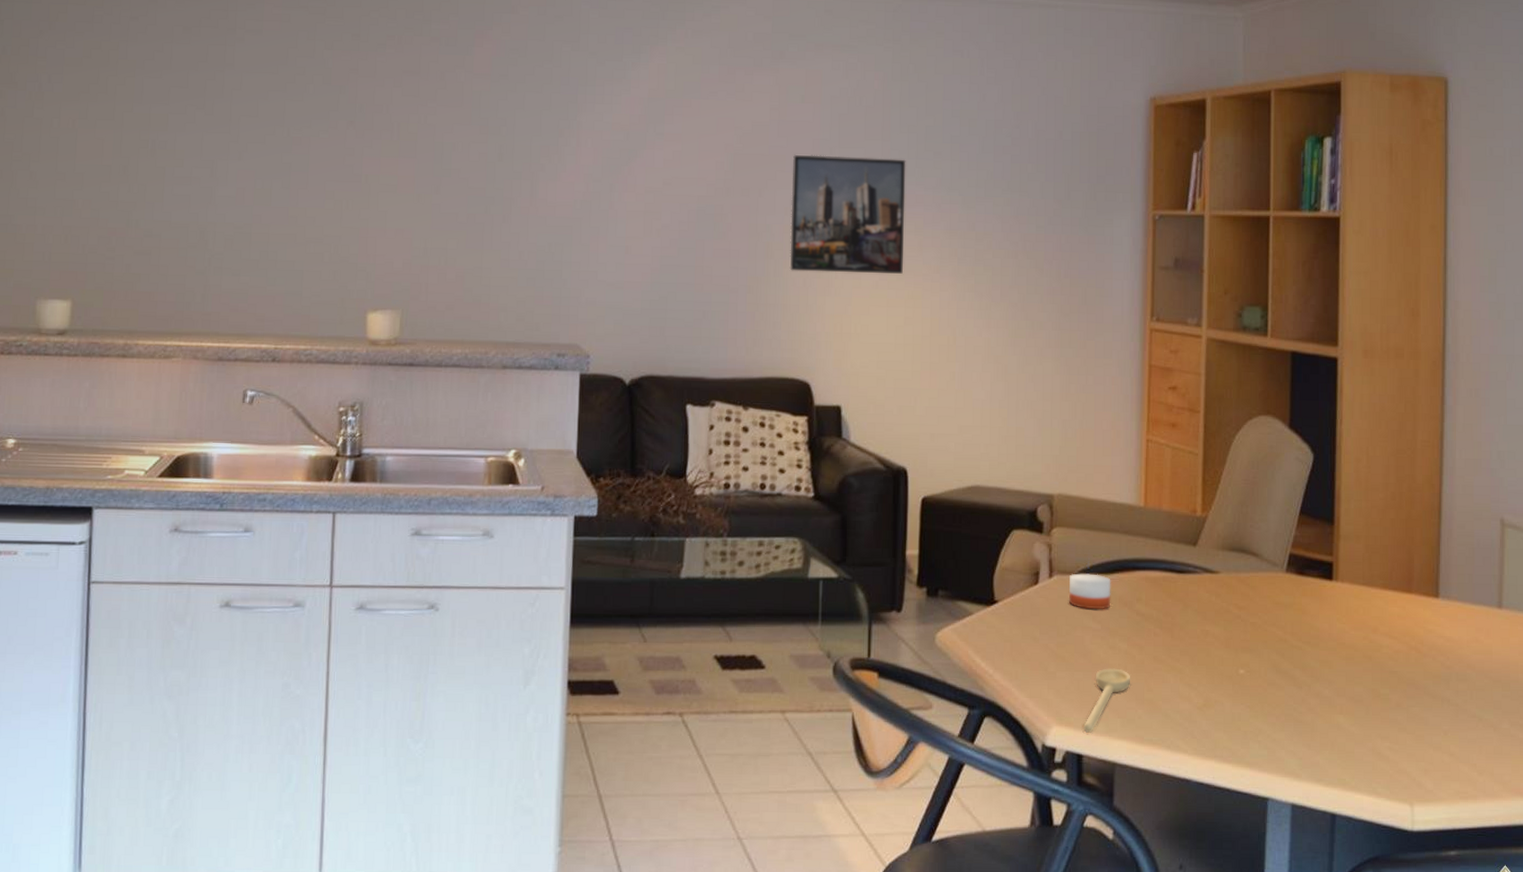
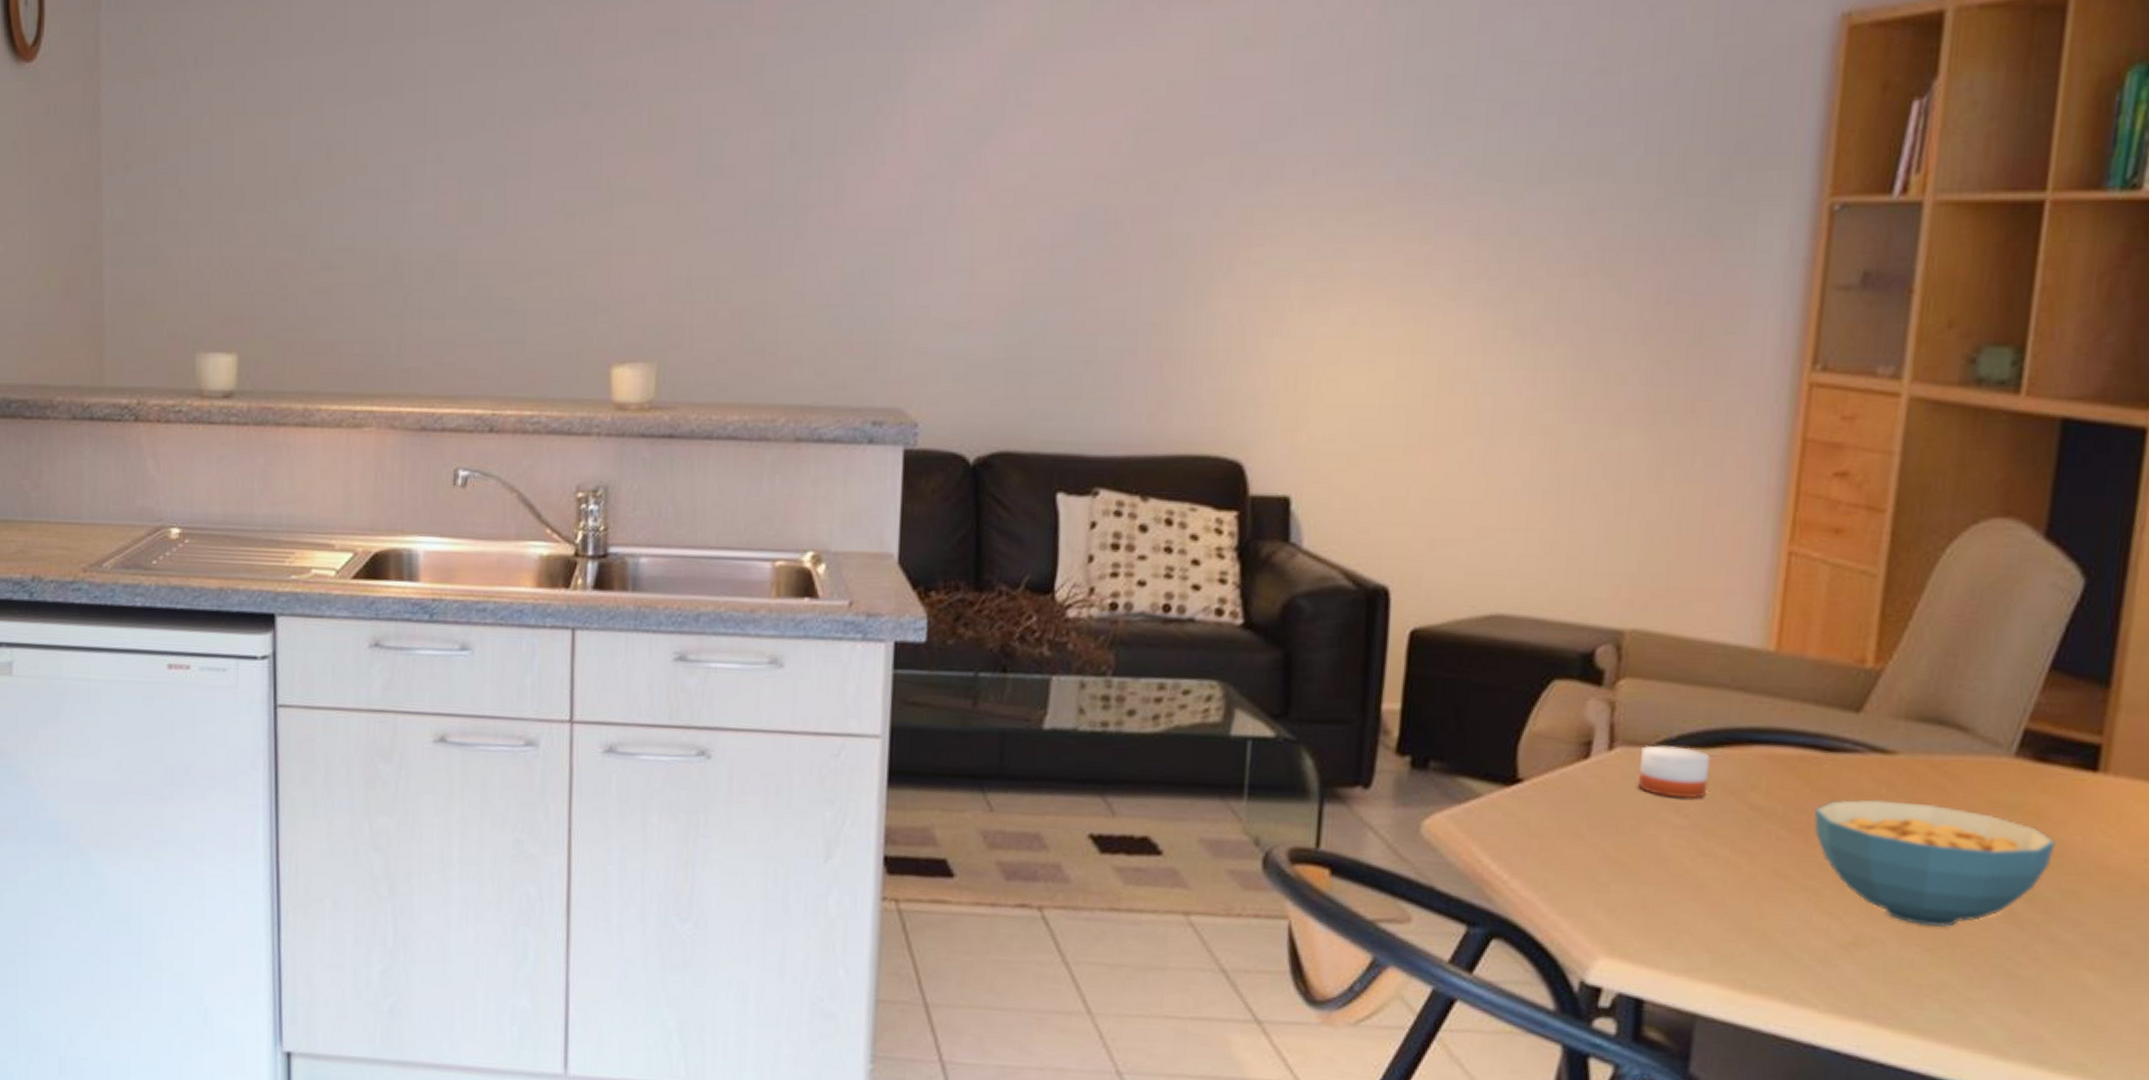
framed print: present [789,154,906,274] -> none [1218,127,1411,304]
spoon: present [1083,668,1130,733] -> none [1648,882,1731,971]
cereal bowl: none [1174,605,1314,691] -> present [1813,799,2056,928]

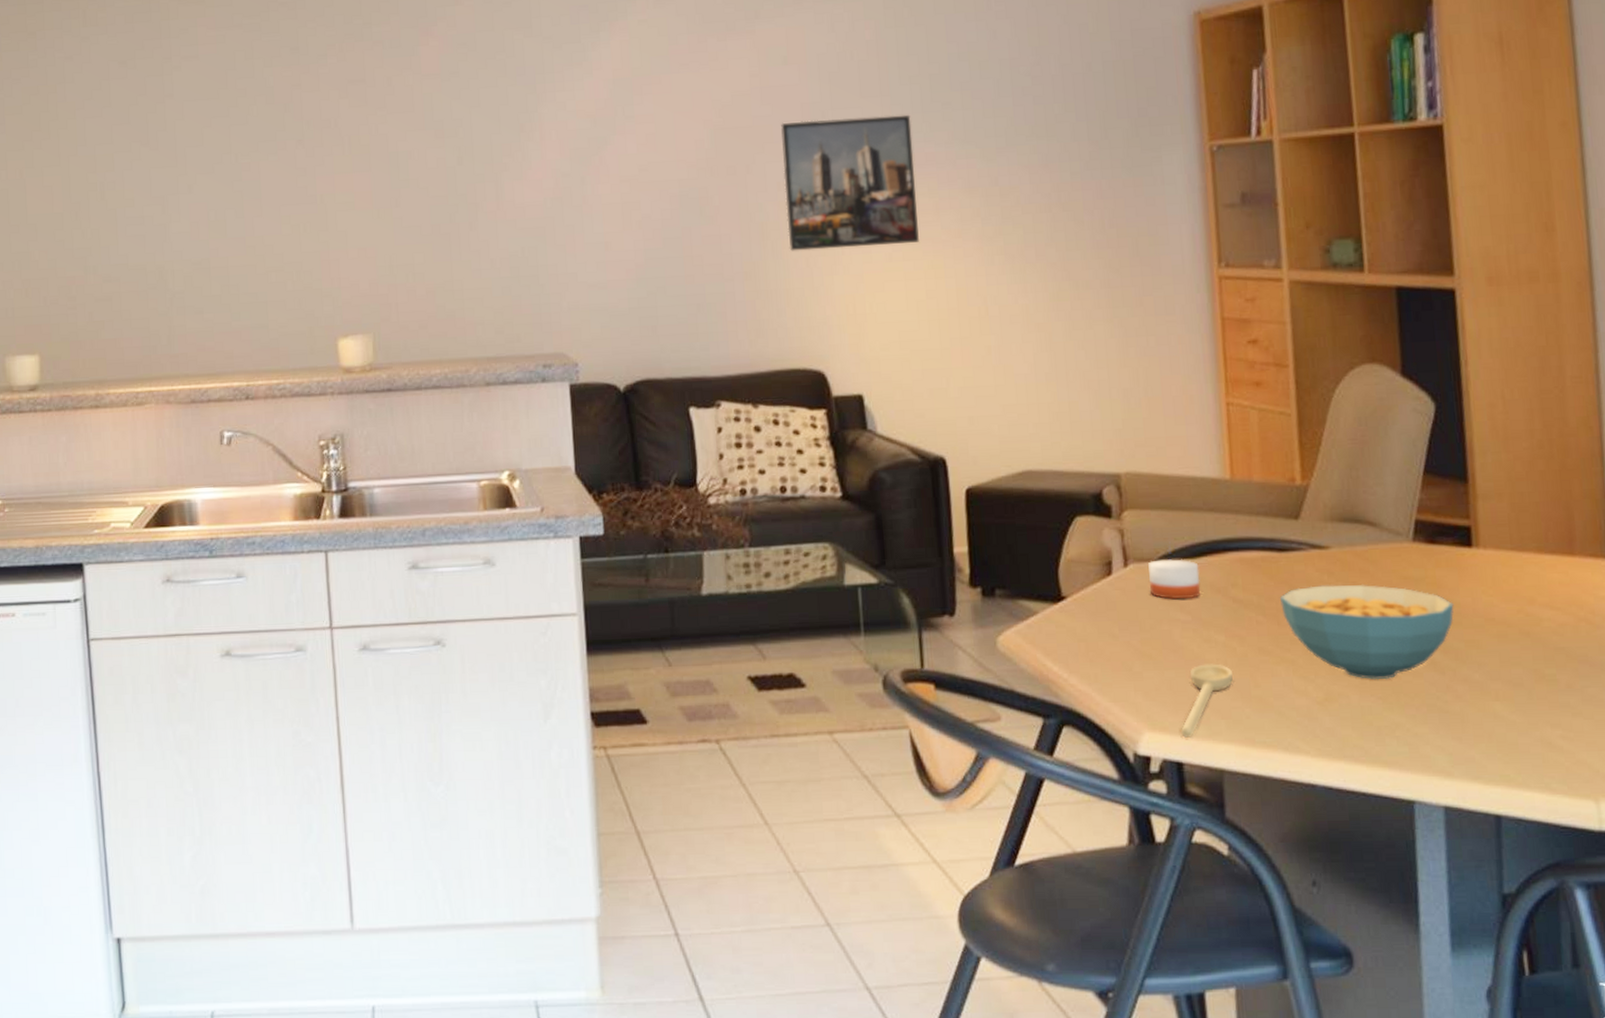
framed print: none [1218,127,1411,304] -> present [781,114,919,251]
spoon: none [1648,882,1731,971] -> present [1181,664,1233,738]

